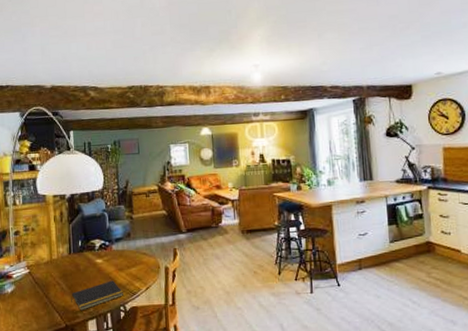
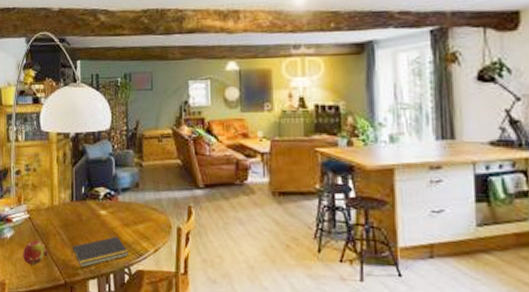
fruit: none [24,292,50,315] -> present [23,240,50,266]

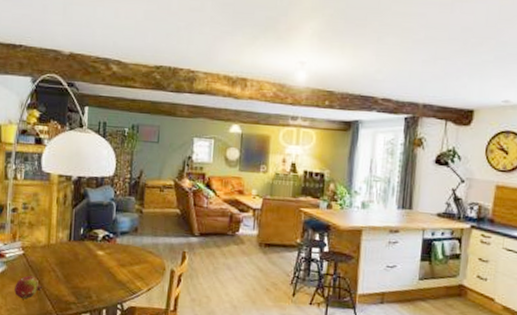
notepad: present [71,236,128,268] -> none [65,275,122,303]

